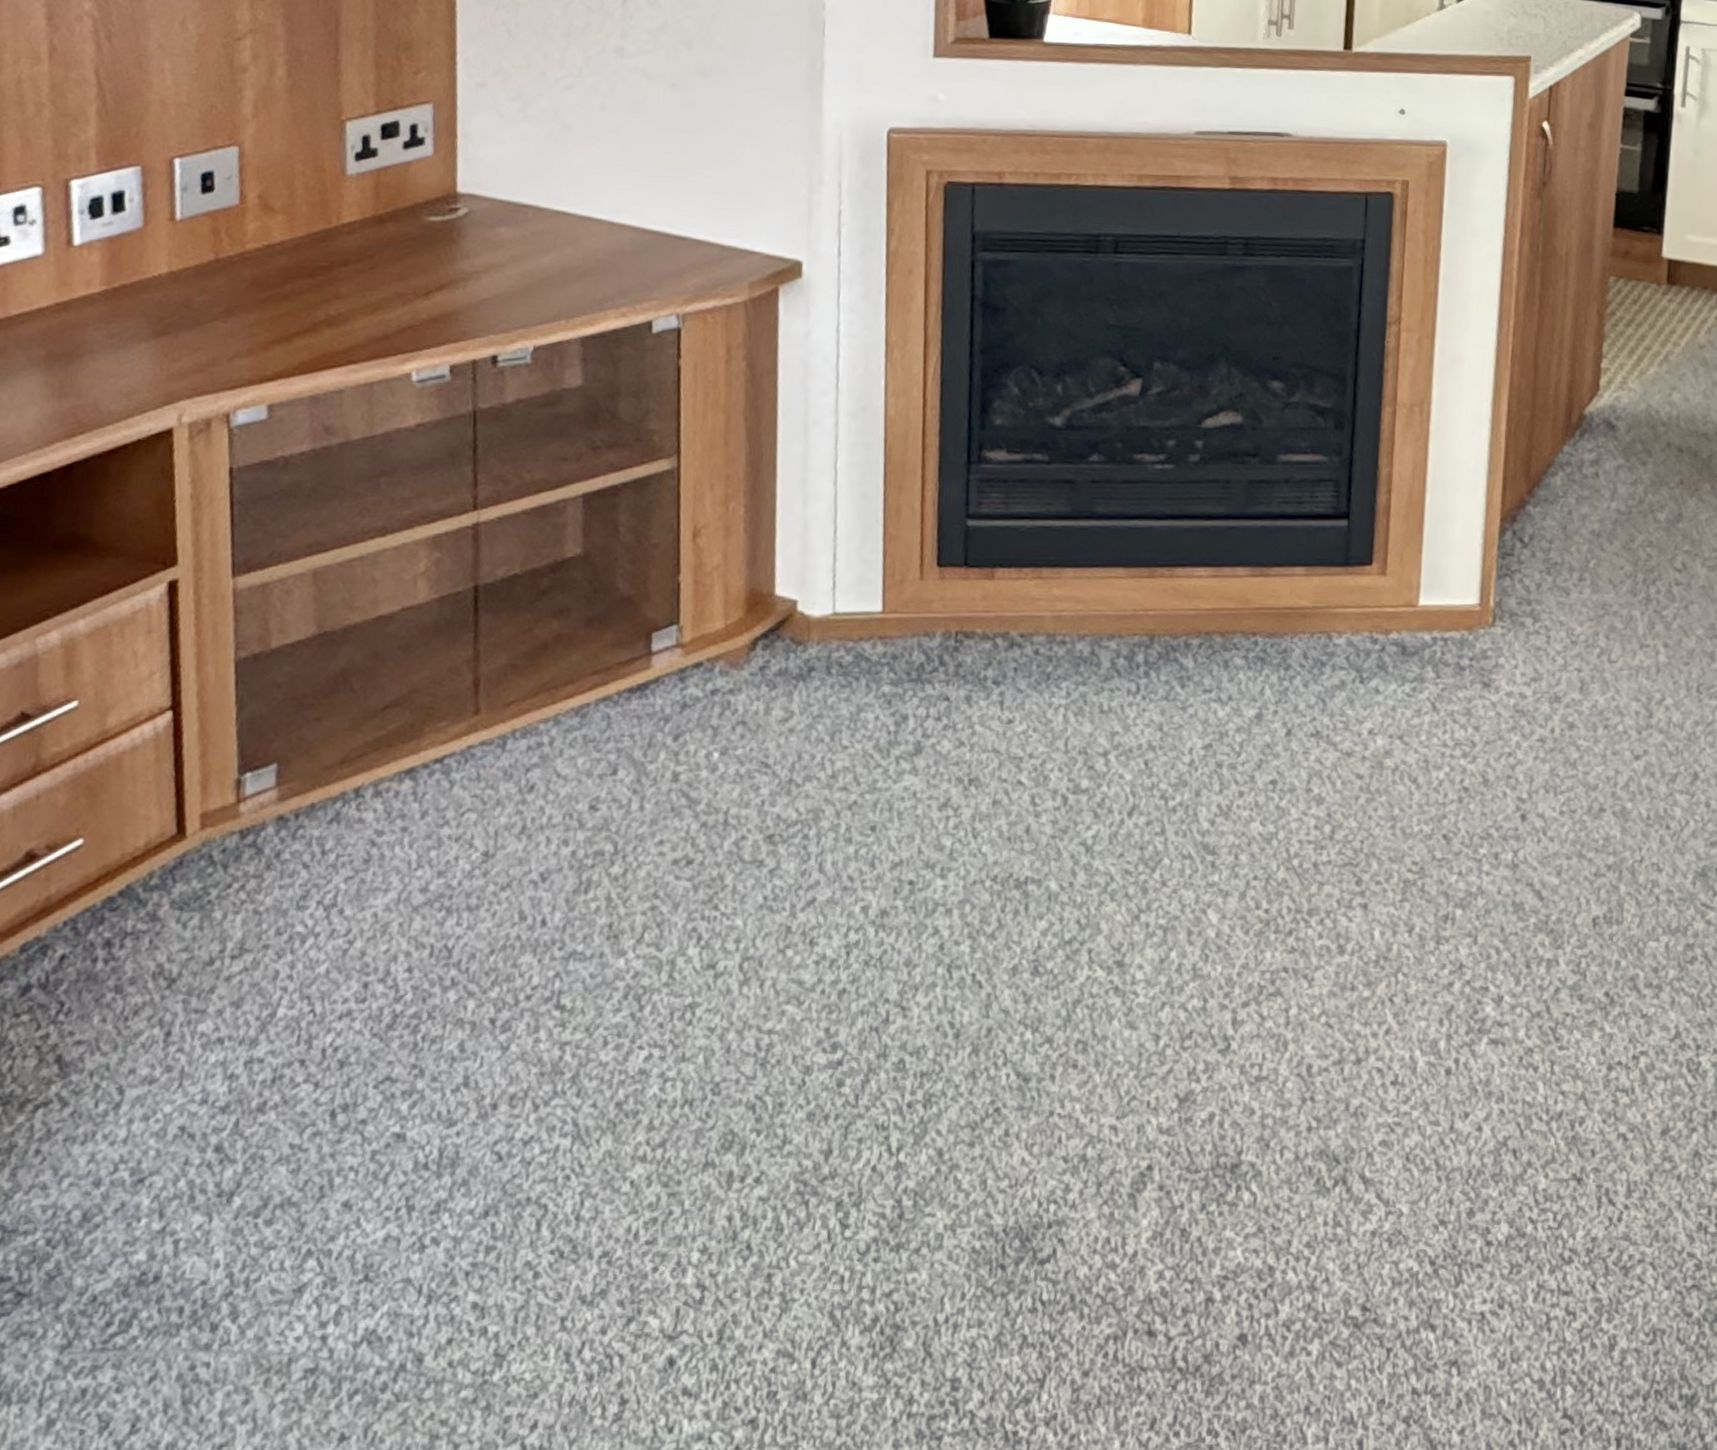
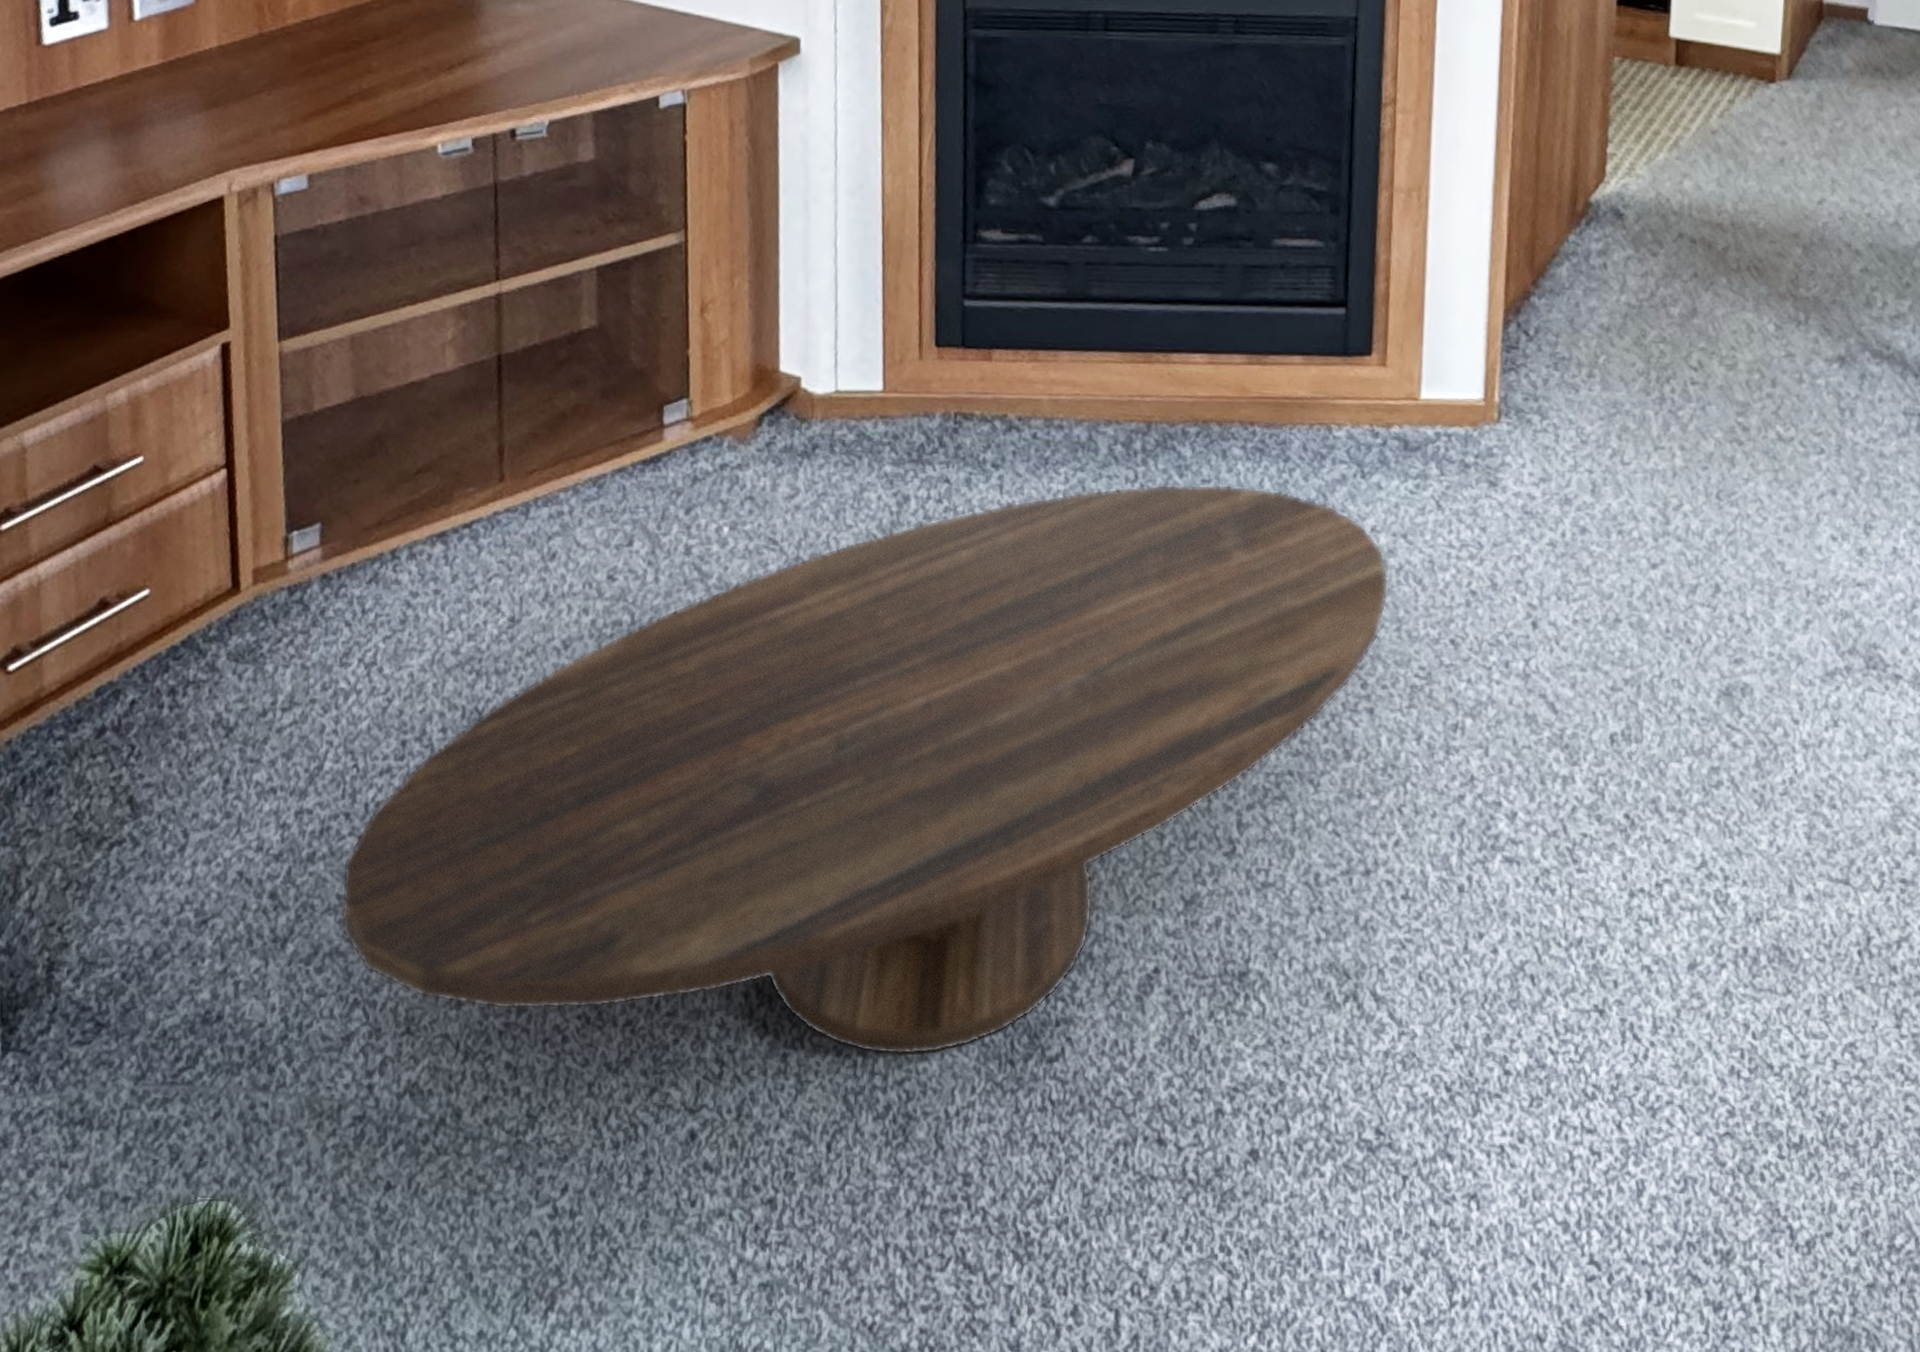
coffee table: none [293,693,1385,1269] -> present [340,484,1389,1057]

